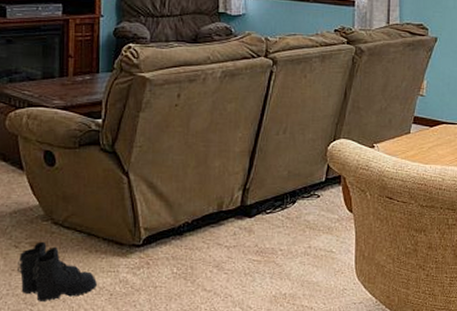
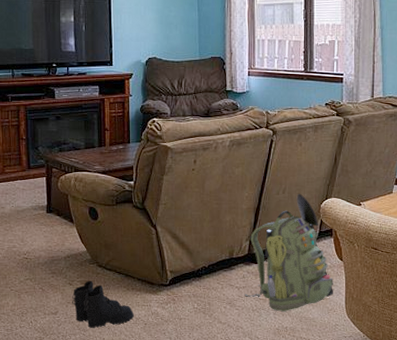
backpack: none [234,133,342,274] -> present [244,193,333,311]

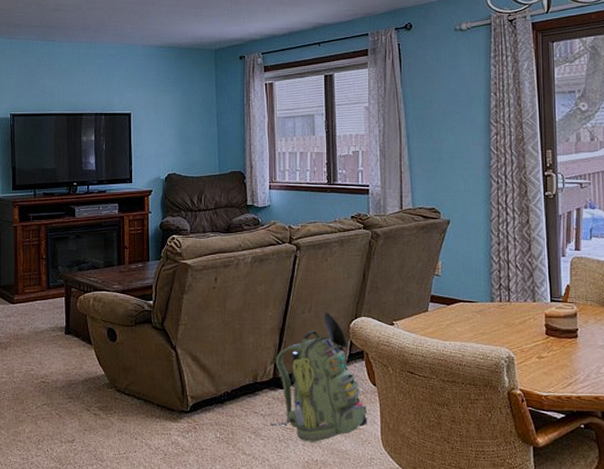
boots: present [72,280,135,328] -> none [89,406,154,458]

